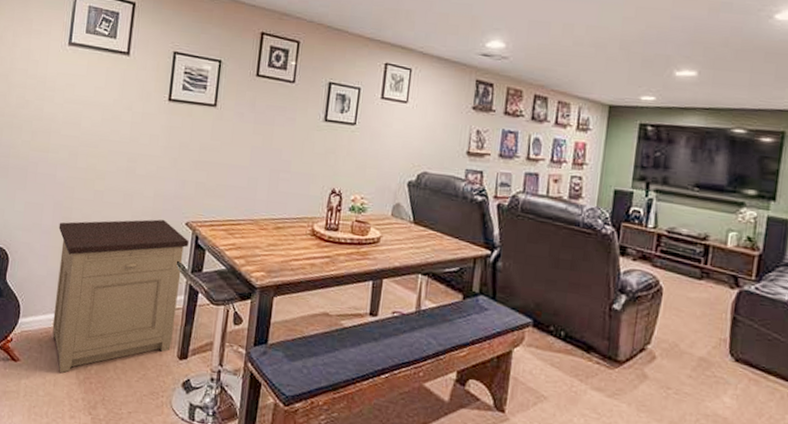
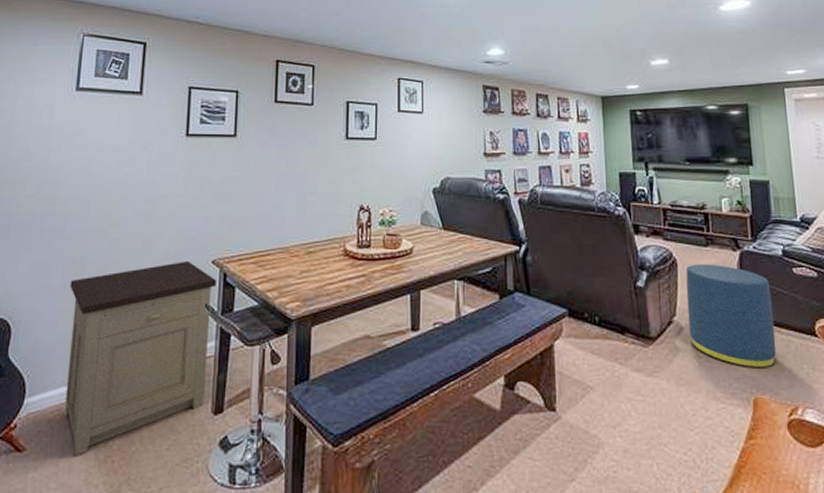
ottoman: none [662,295,767,411] -> present [686,263,776,368]

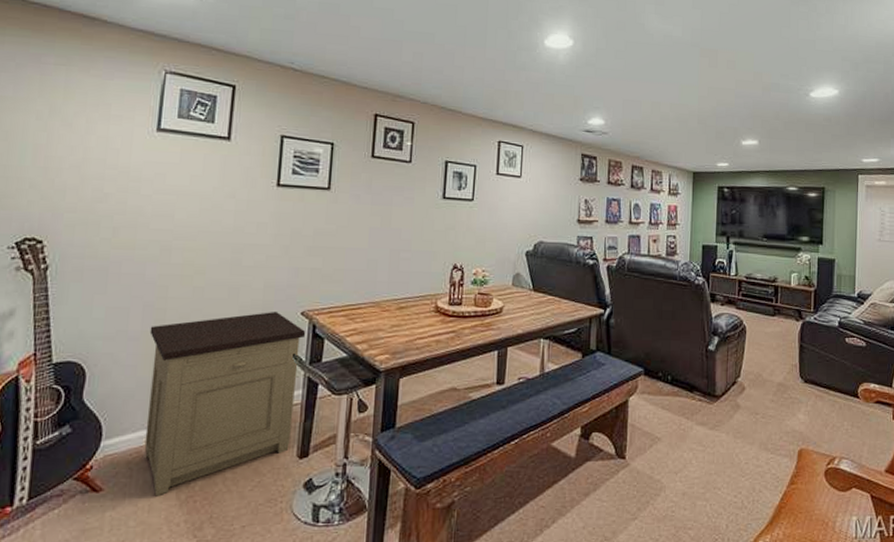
ottoman: present [686,263,776,368] -> none [750,331,825,424]

